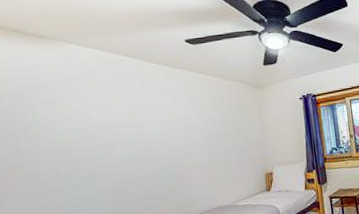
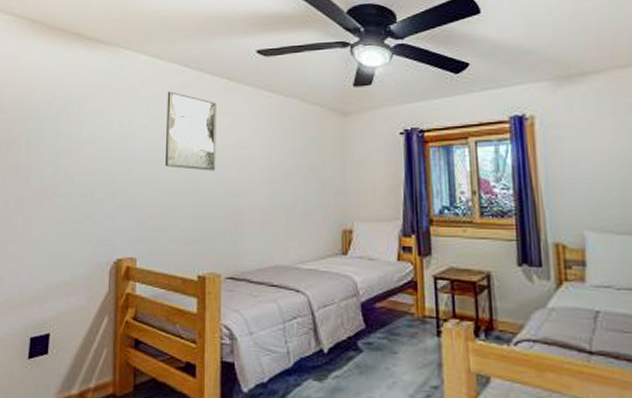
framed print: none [112,78,163,142] -> present [164,91,216,171]

